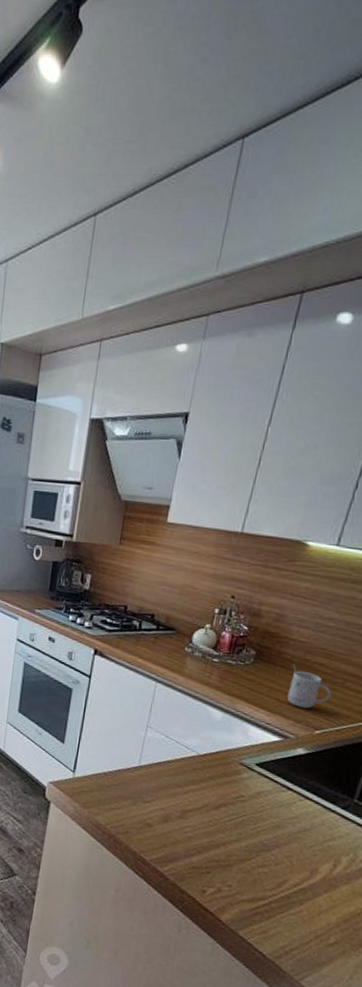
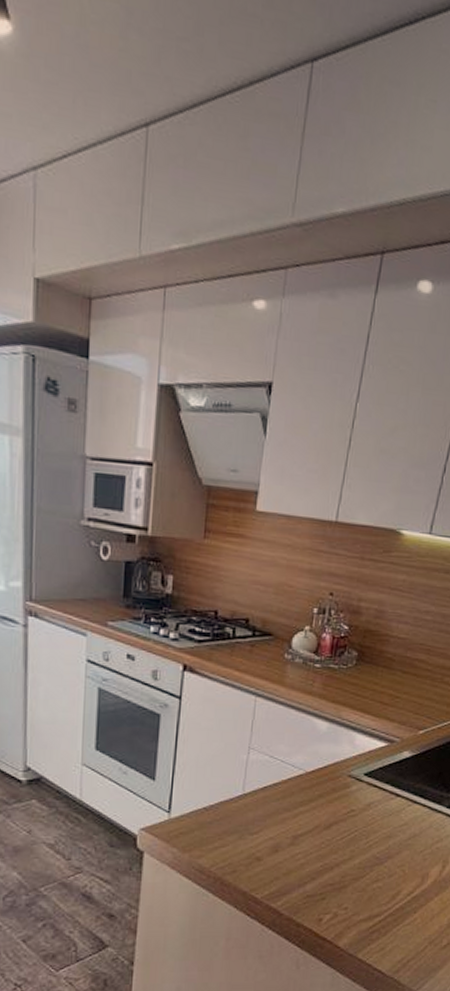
mug: present [287,664,332,709] -> none [390,663,432,709]

